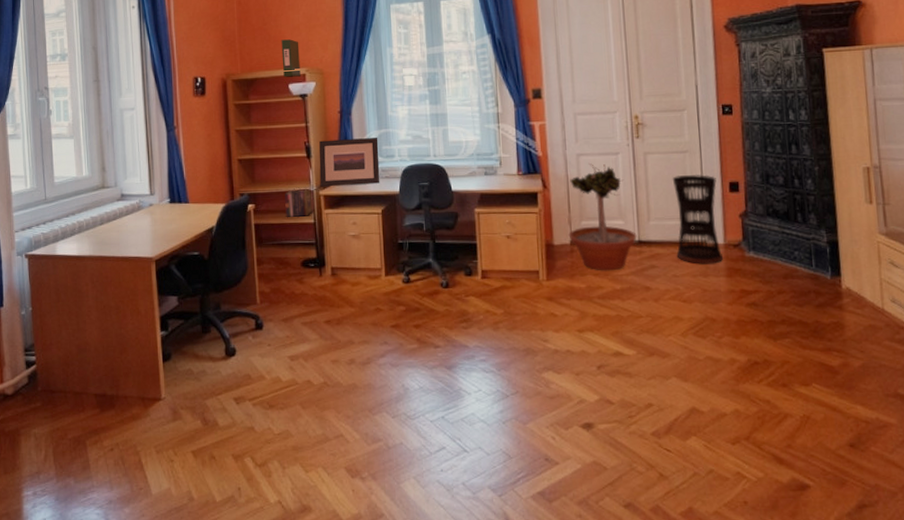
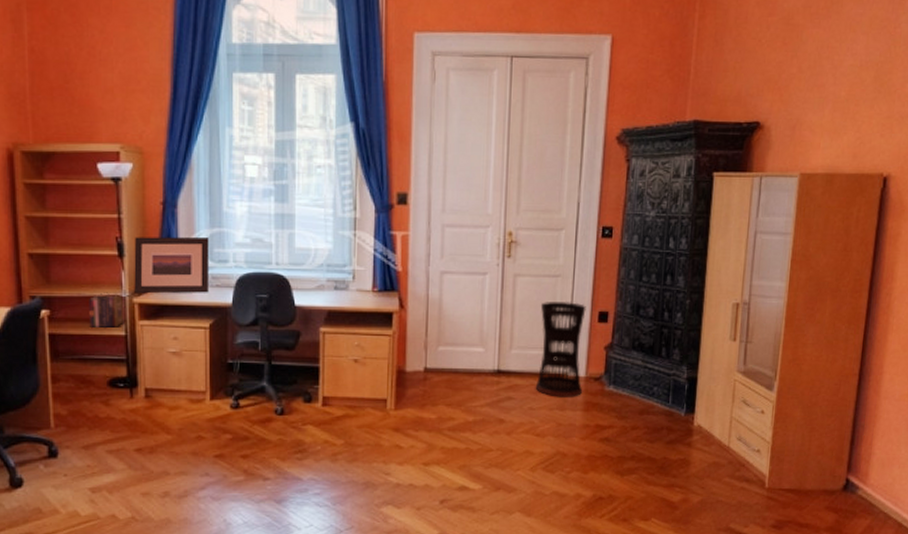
binder: present [281,39,301,78] -> none [88,105,113,156]
potted tree: present [568,164,637,271] -> none [423,283,497,402]

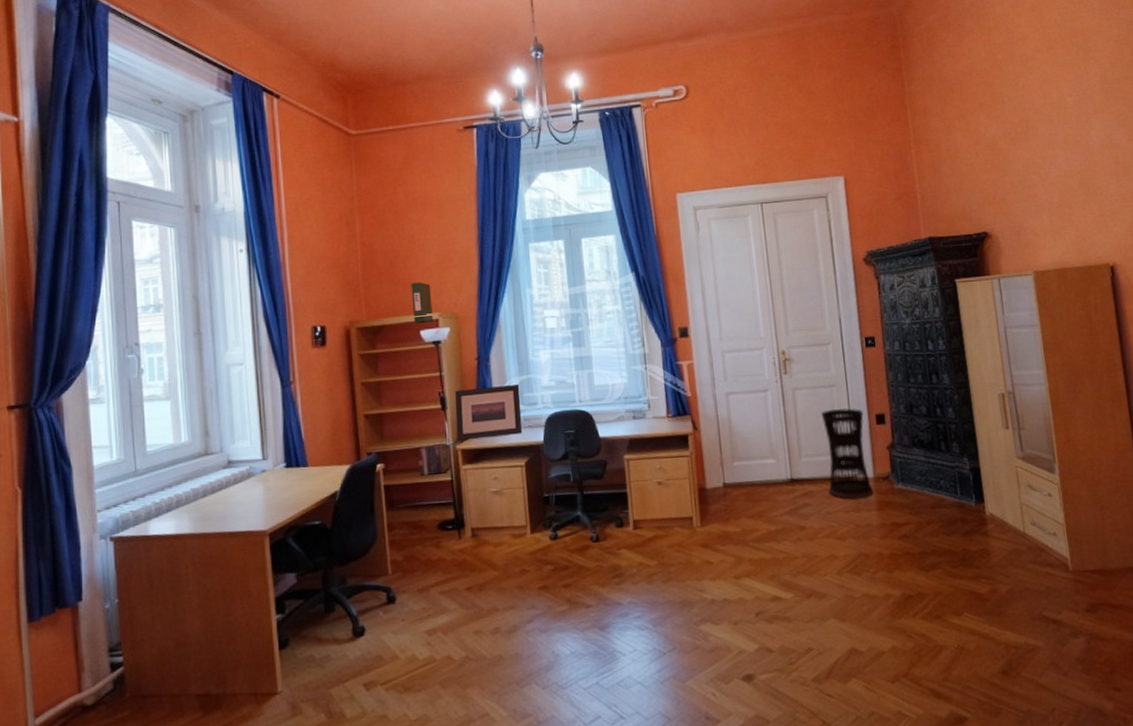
binder: none [88,105,113,156] -> present [411,282,433,324]

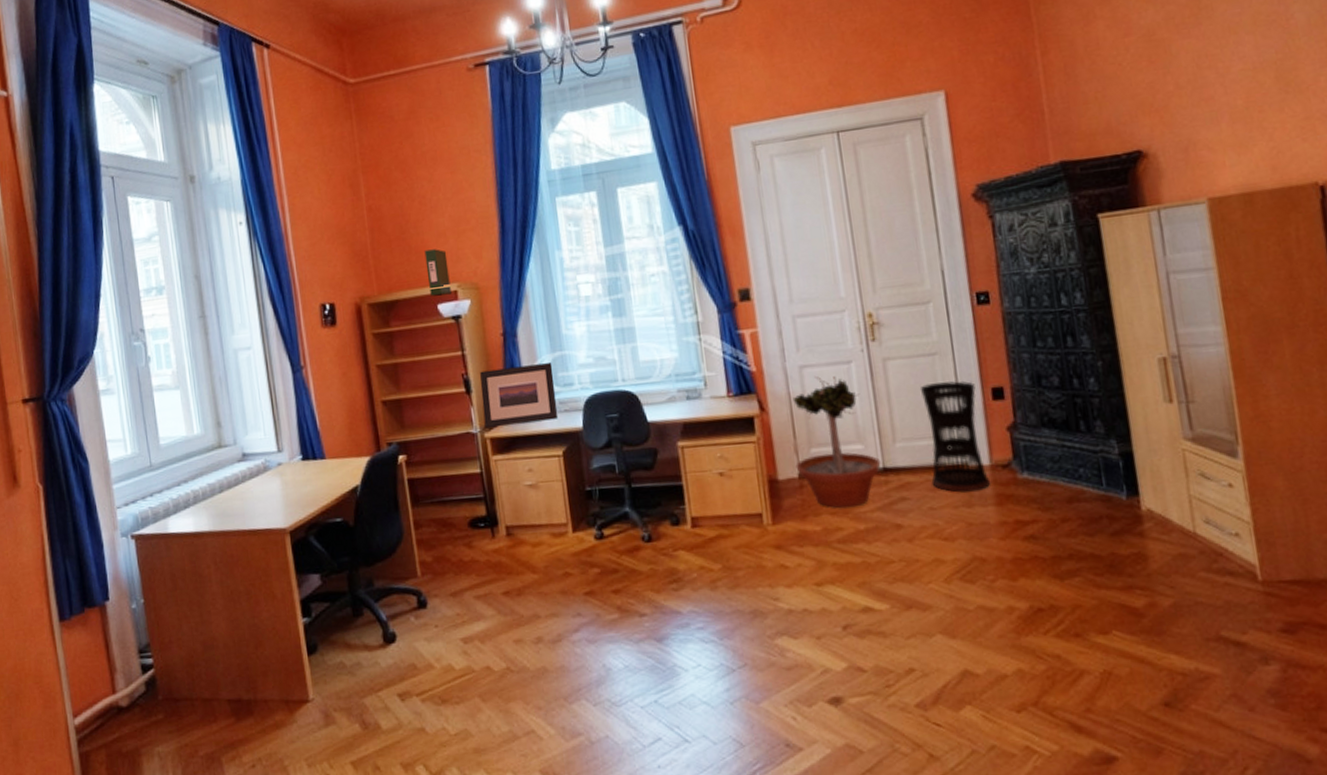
books: present [418,441,450,476] -> none [442,429,478,468]
potted tree: none [720,402,789,513] -> present [792,376,881,508]

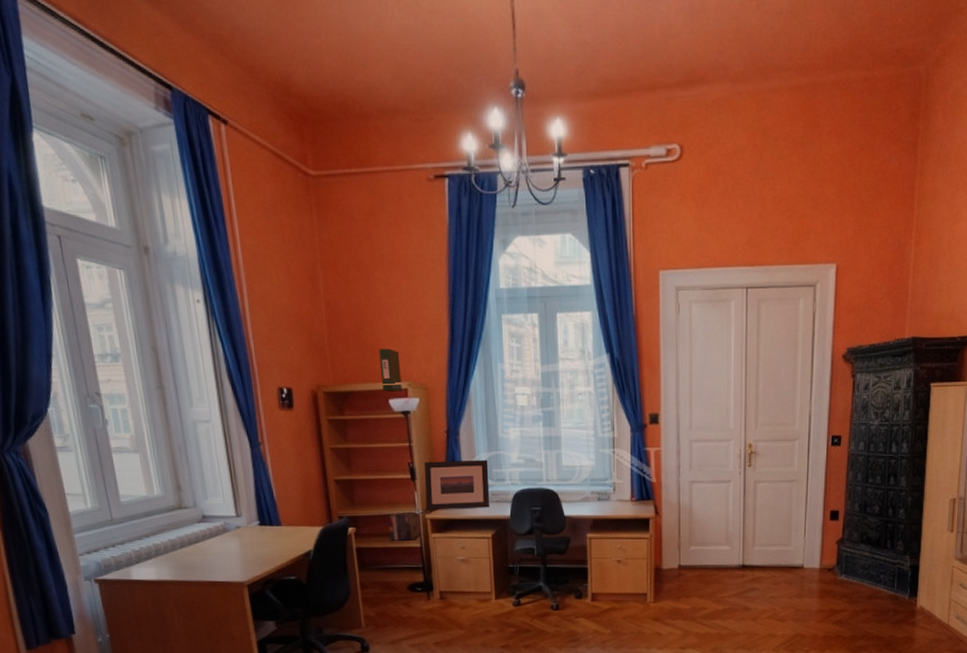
books: none [442,429,478,468] -> present [388,510,419,541]
potted tree: present [792,376,881,508] -> none [677,491,741,593]
umbrella stand: present [919,380,990,493] -> none [776,502,819,587]

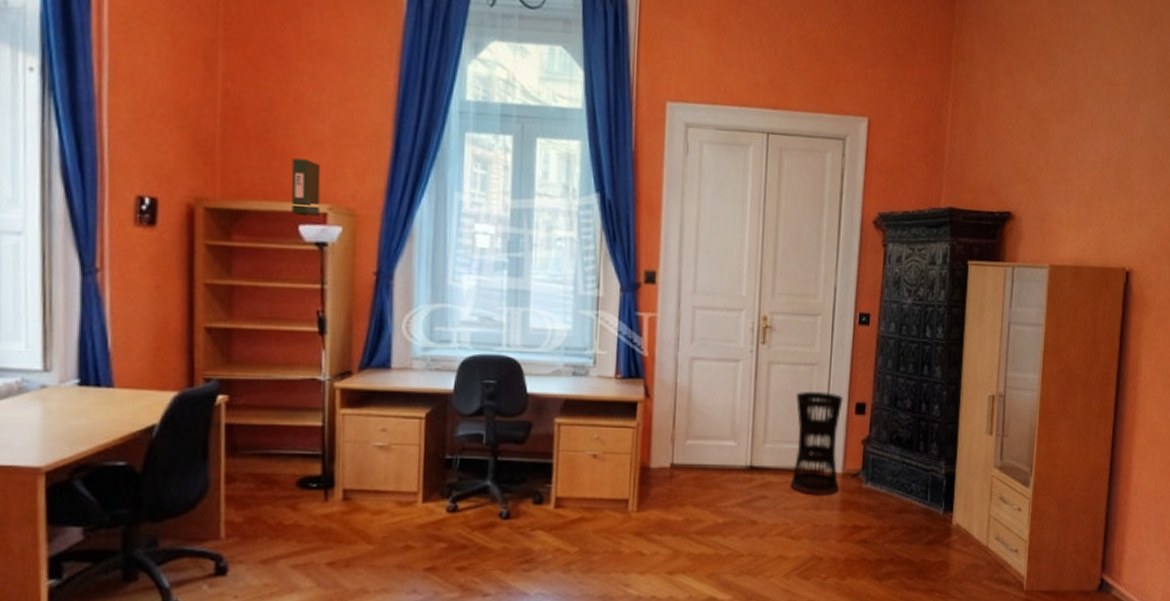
books: present [388,510,419,541] -> none [278,375,322,417]
picture frame: present [424,460,490,511] -> none [336,311,430,378]
umbrella stand: none [776,502,819,587] -> present [790,391,843,496]

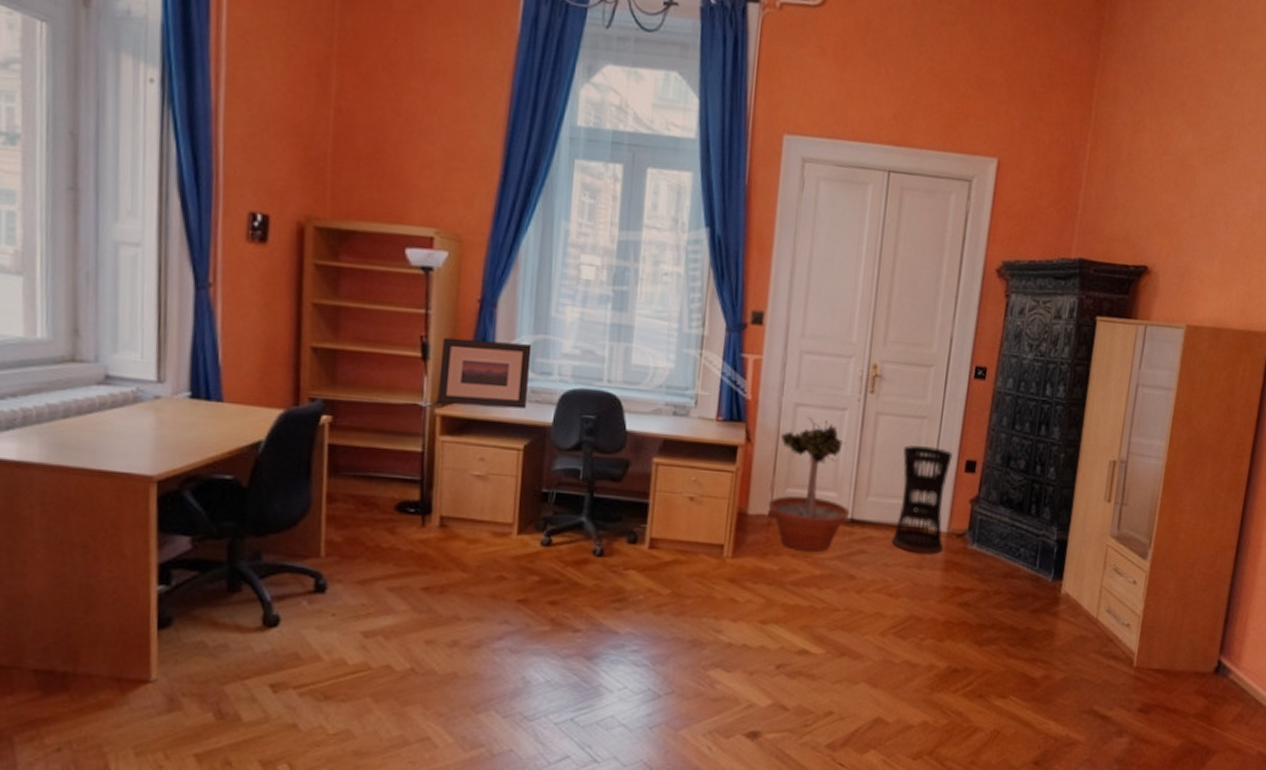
binder: present [291,158,321,217] -> none [399,180,430,240]
picture frame: none [336,311,430,378] -> present [437,337,532,409]
potted tree: none [669,370,749,501] -> present [768,417,850,553]

